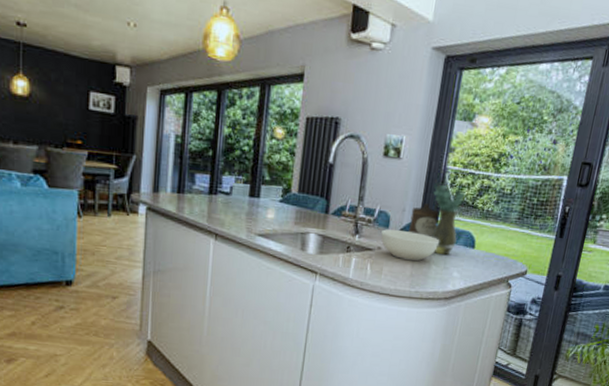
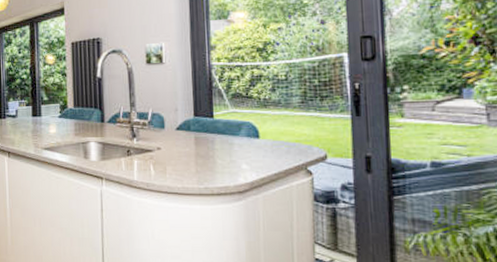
bowl: present [381,229,440,261] -> none [158,129,220,158]
canister: present [408,203,439,238] -> none [184,100,214,133]
vase: present [432,179,466,255] -> none [201,77,238,147]

